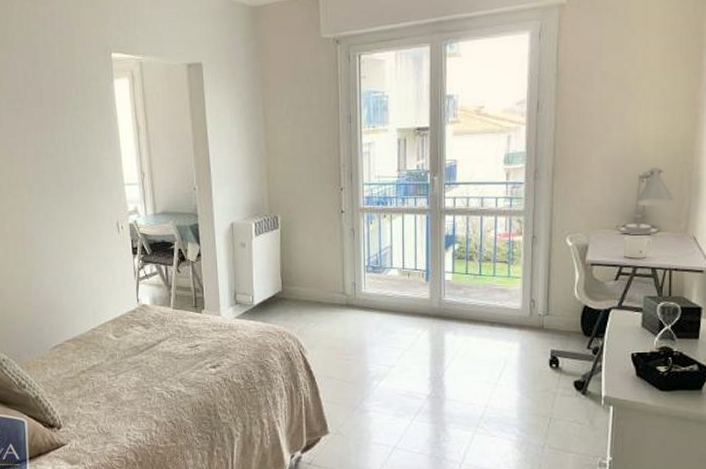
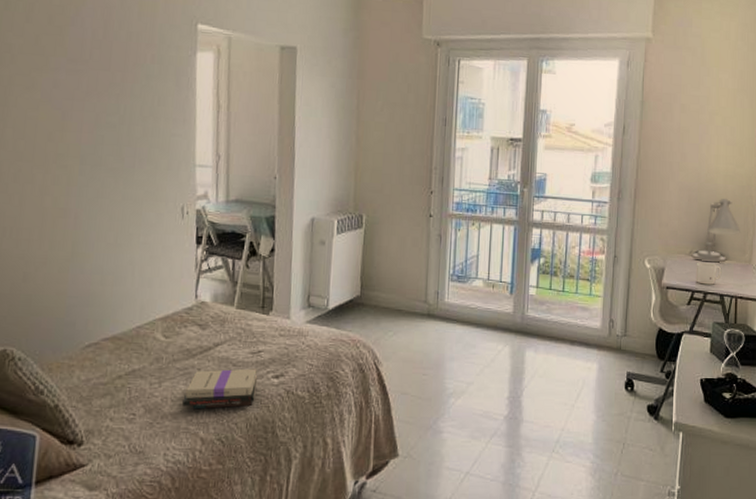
books: none [137,360,198,397] -> present [182,368,258,410]

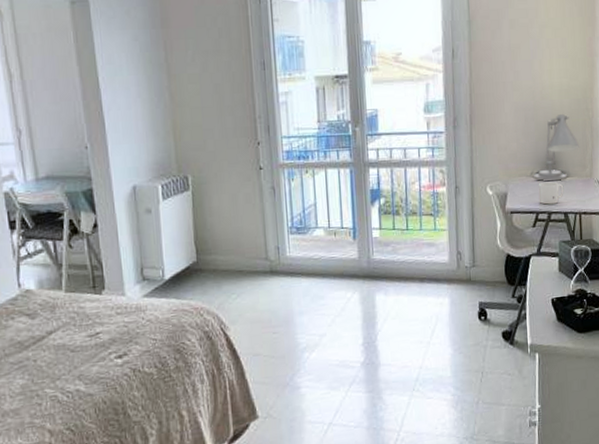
books: present [182,368,258,410] -> none [22,351,101,403]

